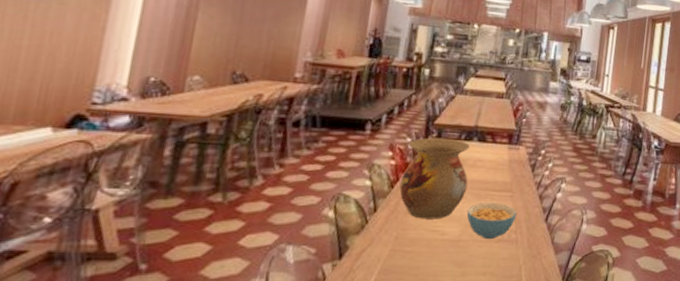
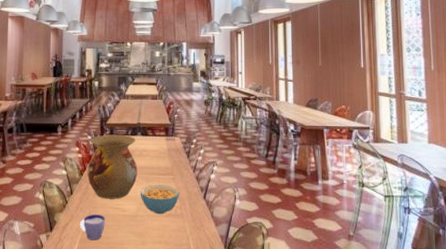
cup: none [380,238,417,271] -> present [79,215,105,240]

